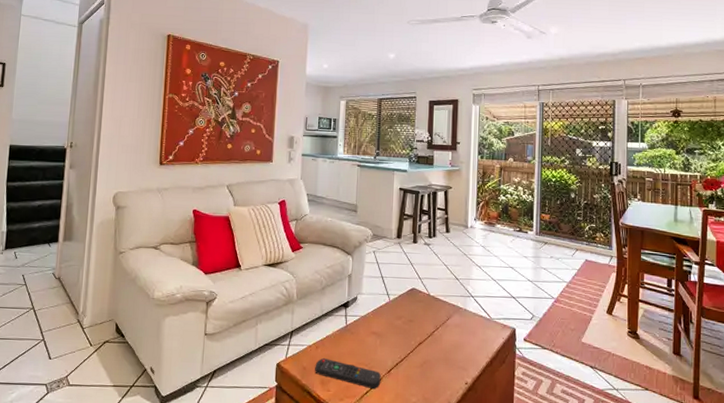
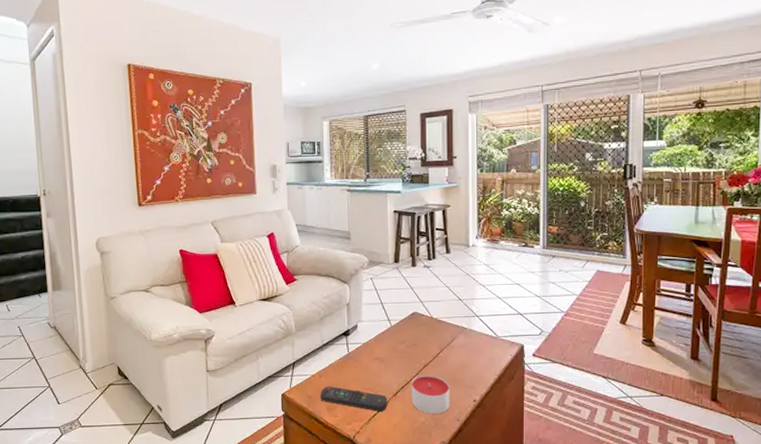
candle: none [404,352,443,395] -> present [411,374,450,414]

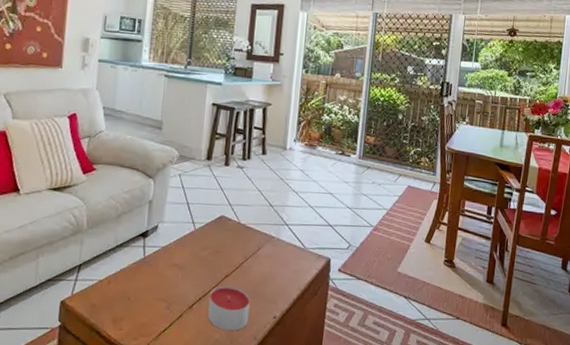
remote control: present [320,385,388,412] -> none [106,293,182,327]

